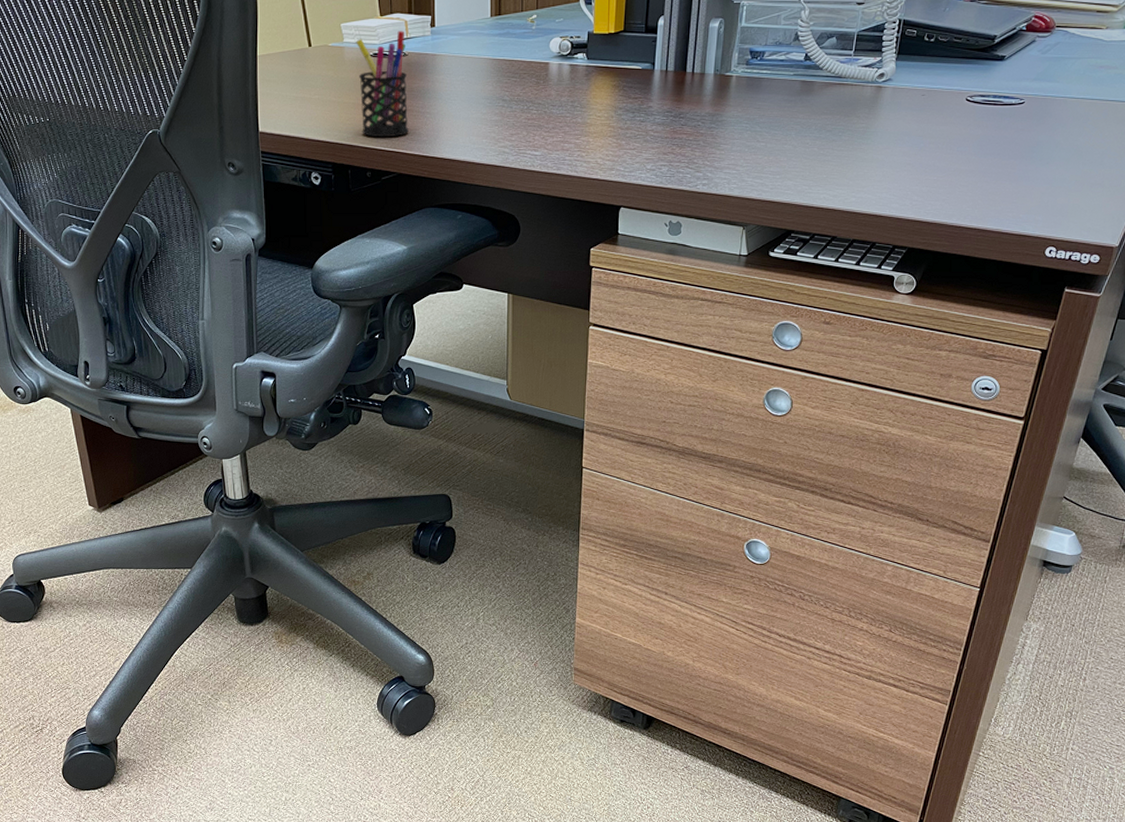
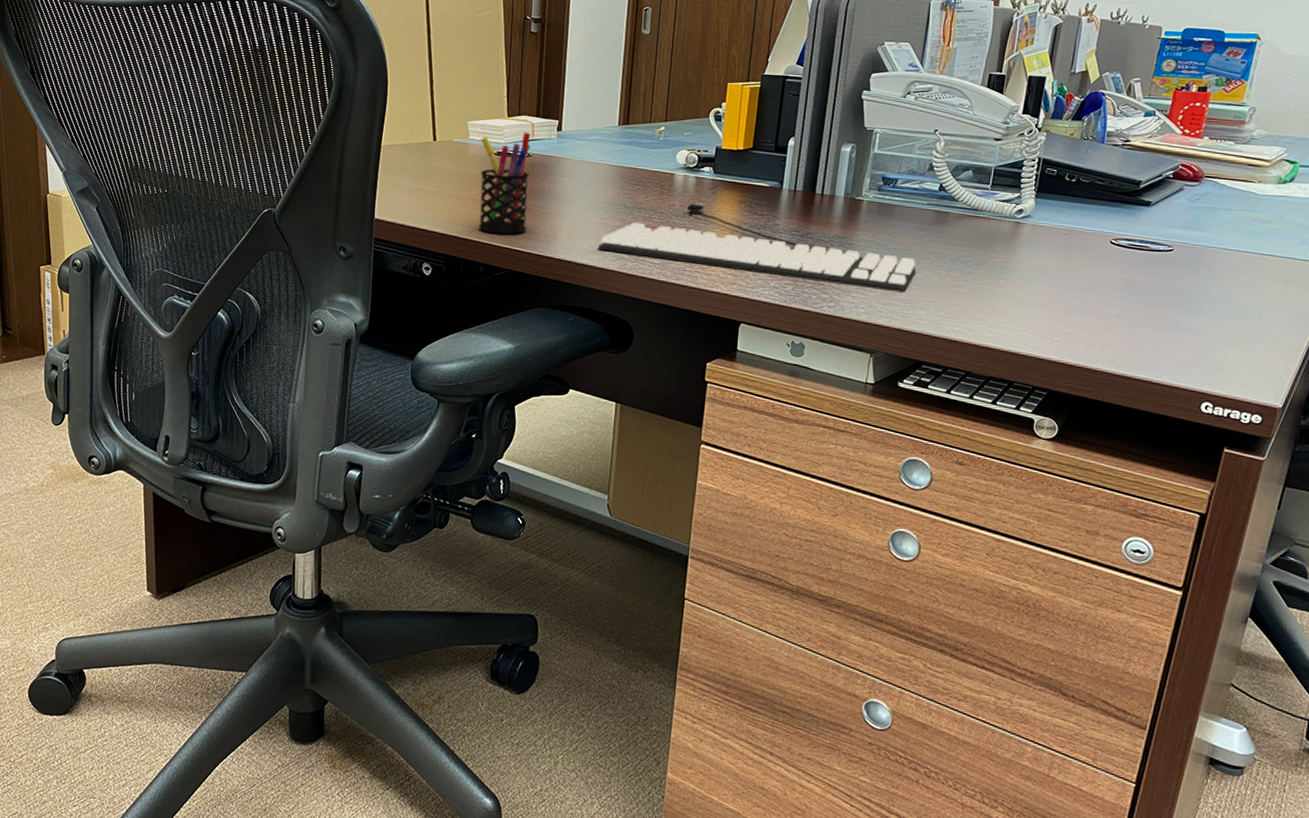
keyboard: none [479,91,785,165] -> present [597,202,917,293]

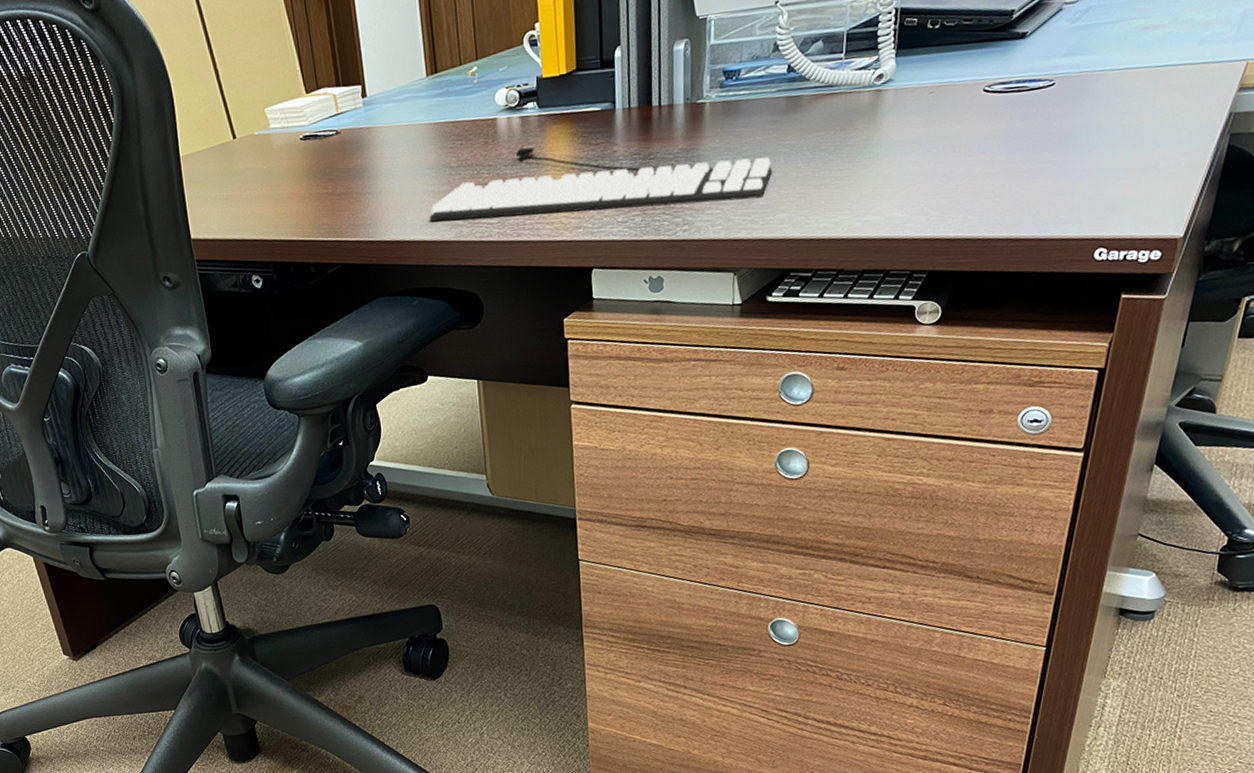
pen holder: present [478,132,530,235] -> none [283,106,351,228]

